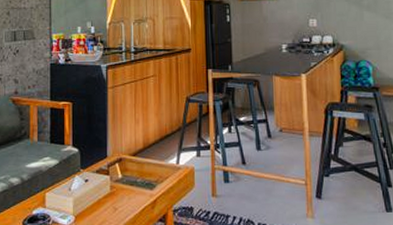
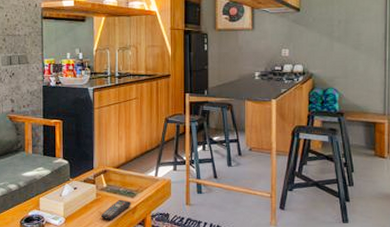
remote control: none [115,192,151,218] -> present [100,199,132,221]

